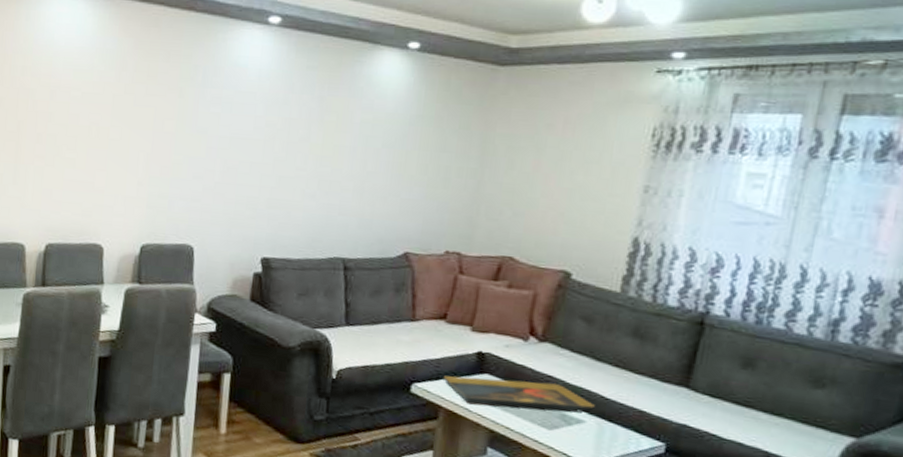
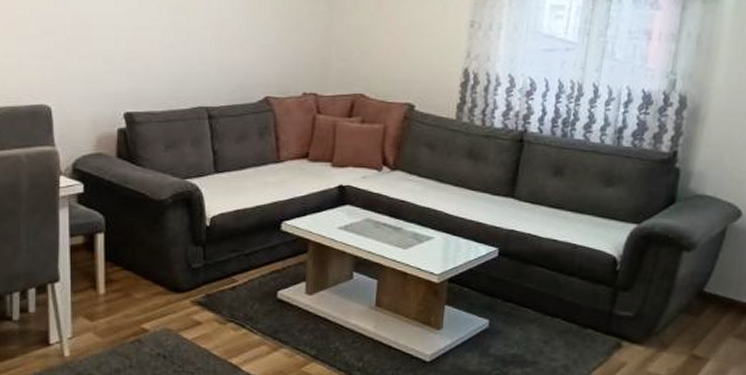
decorative tray: present [443,375,595,414] -> none [309,207,441,235]

